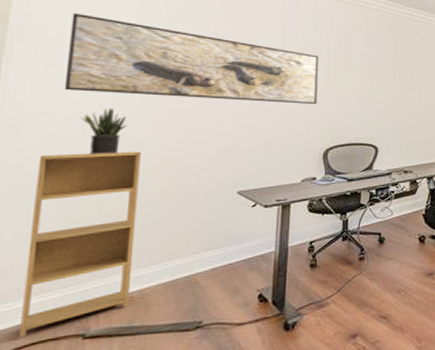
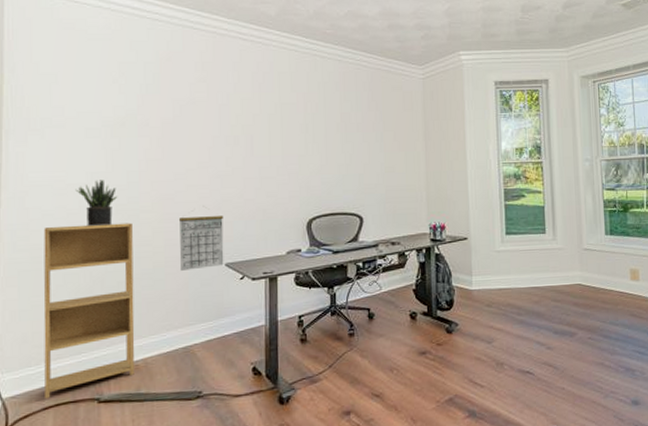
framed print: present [64,12,318,105] -> none [57,83,297,172]
calendar: none [190,145,239,199] -> present [178,216,224,271]

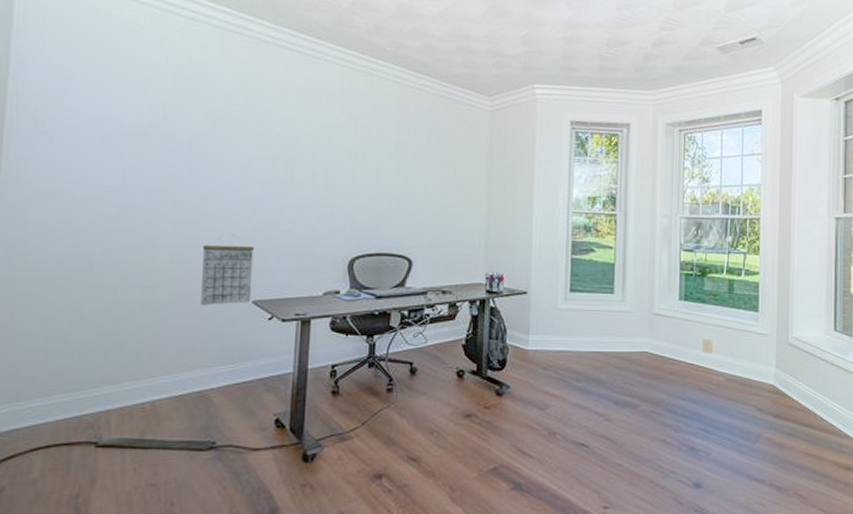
shelving unit: present [43,222,135,399] -> none [34,244,149,439]
potted plant: present [75,180,118,227] -> none [85,195,134,249]

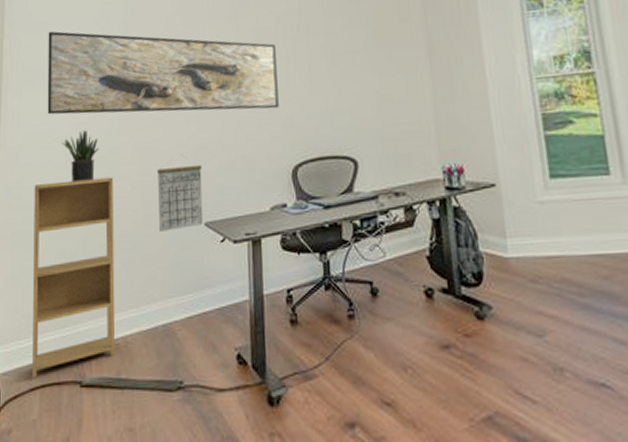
shelving unit: none [34,244,149,439] -> present [32,177,115,379]
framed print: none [67,81,344,204] -> present [47,31,279,115]
potted plant: none [85,195,134,249] -> present [62,130,100,183]

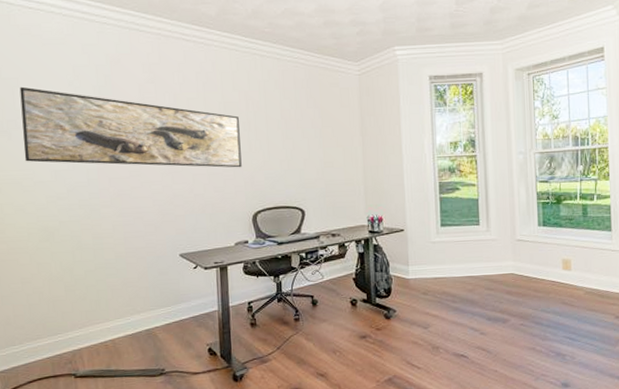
shelving unit: present [32,177,115,379] -> none [17,217,104,374]
potted plant: present [62,130,100,183] -> none [42,177,80,221]
calendar: present [156,165,204,232] -> none [135,210,179,261]

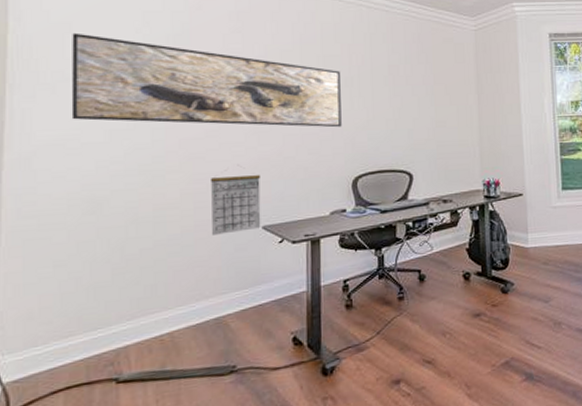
calendar: none [135,210,179,261] -> present [209,175,261,235]

